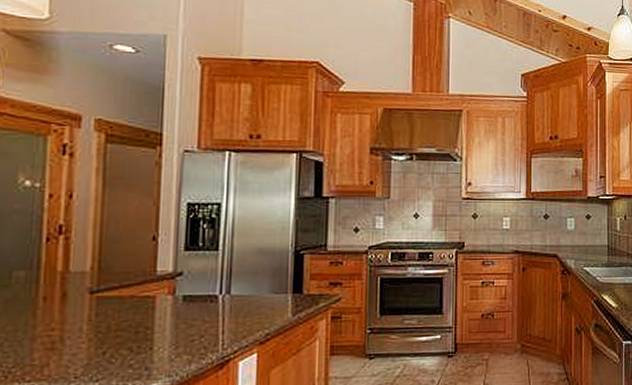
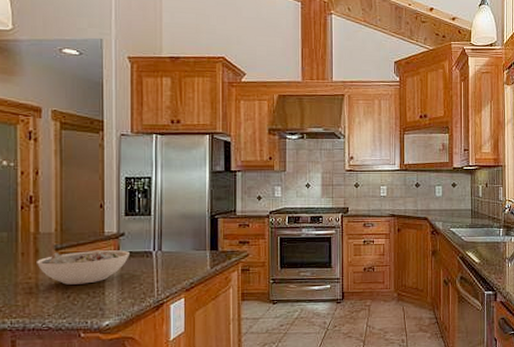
bowl: none [63,293,188,338] -> present [37,250,129,285]

